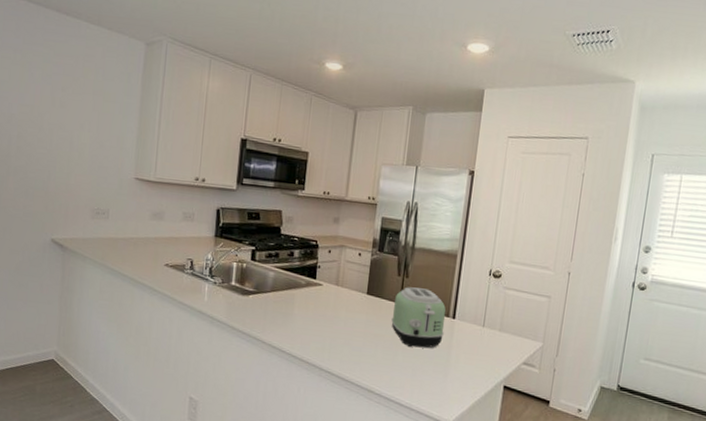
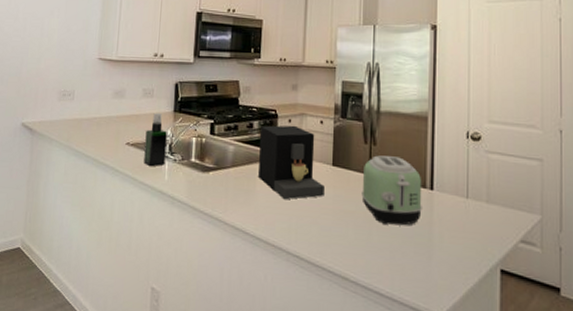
spray bottle: none [183,237,208,288] -> present [144,113,167,167]
coffee maker: none [297,255,358,323] -> present [258,125,325,200]

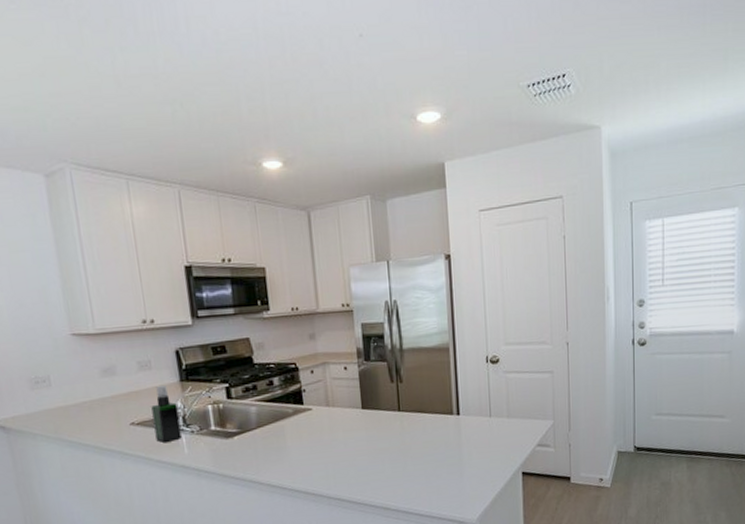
coffee maker: present [258,125,325,200] -> none [282,375,357,450]
toaster: present [361,155,422,226] -> none [393,390,451,454]

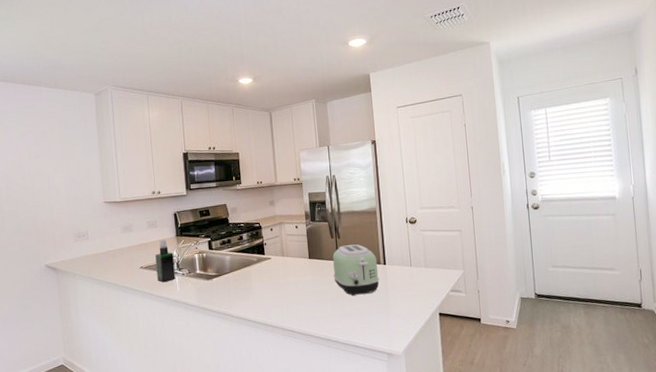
toaster: none [393,390,451,454] -> present [333,244,380,296]

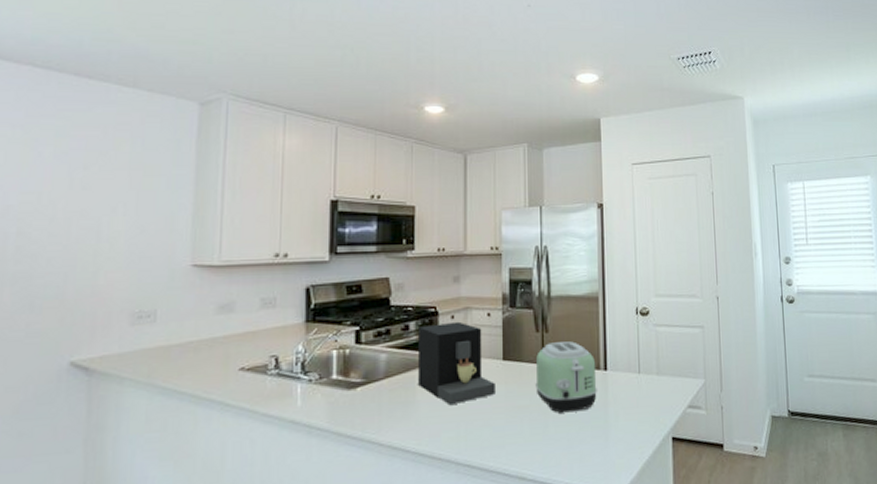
spray bottle: present [155,239,175,283] -> none [266,326,297,394]
coffee maker: none [249,232,305,290] -> present [418,321,495,406]

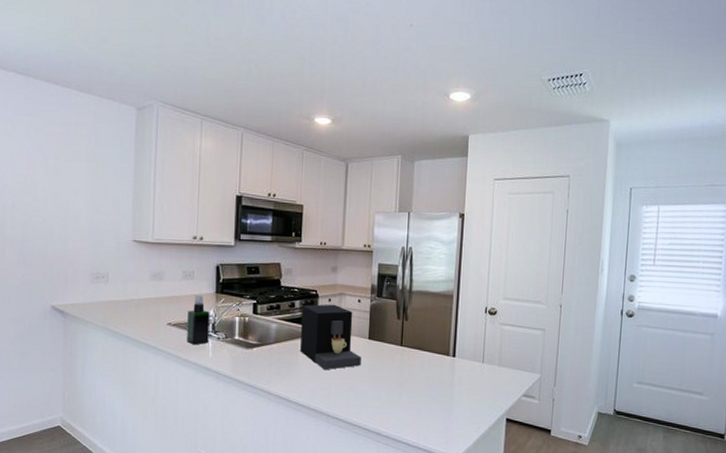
spray bottle: none [266,326,297,394] -> present [187,294,210,345]
toaster: present [535,341,597,413] -> none [394,329,446,388]

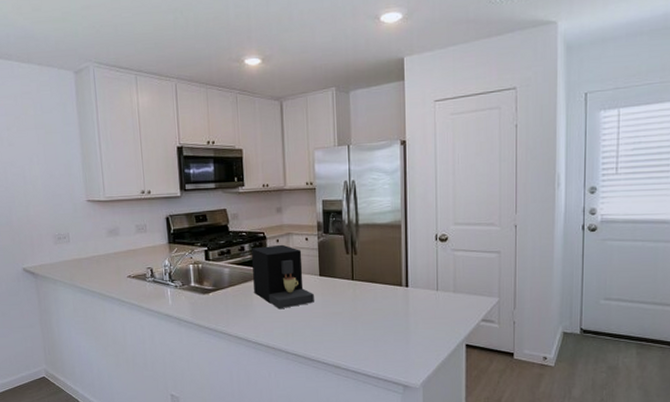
spray bottle: present [187,294,210,345] -> none [145,246,167,295]

